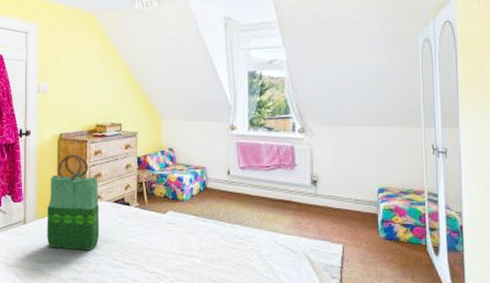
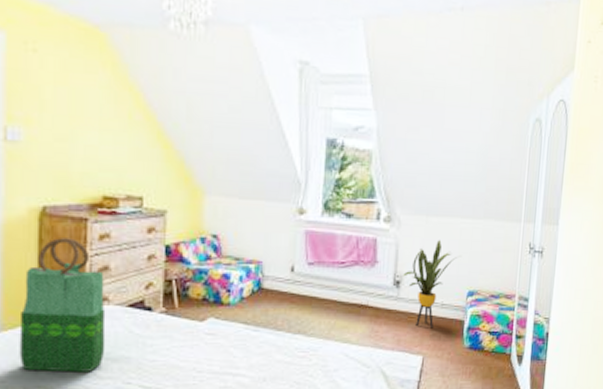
house plant: none [317,146,368,221] -> present [401,240,461,329]

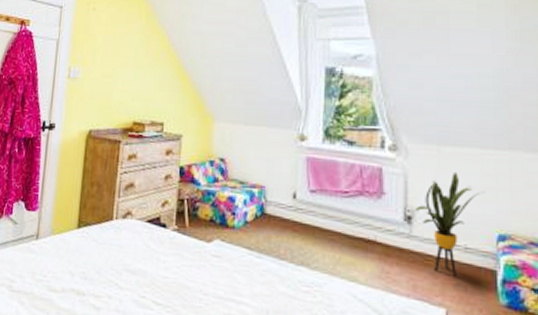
tote bag: present [19,238,106,372] -> none [61,157,130,282]

